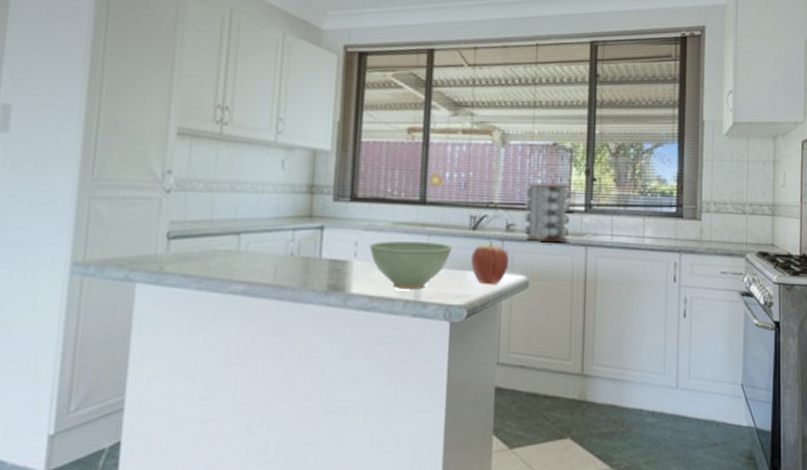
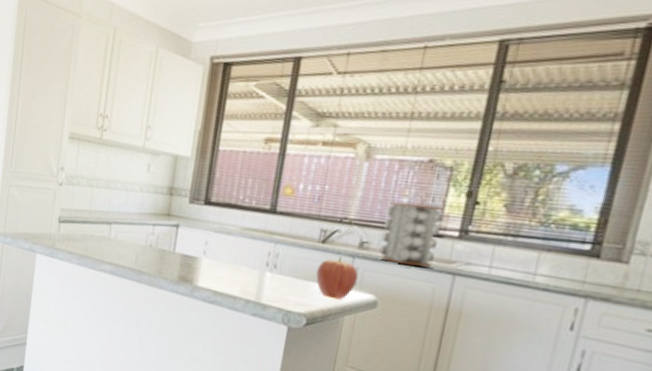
bowl: present [369,241,453,291] -> none [217,243,299,293]

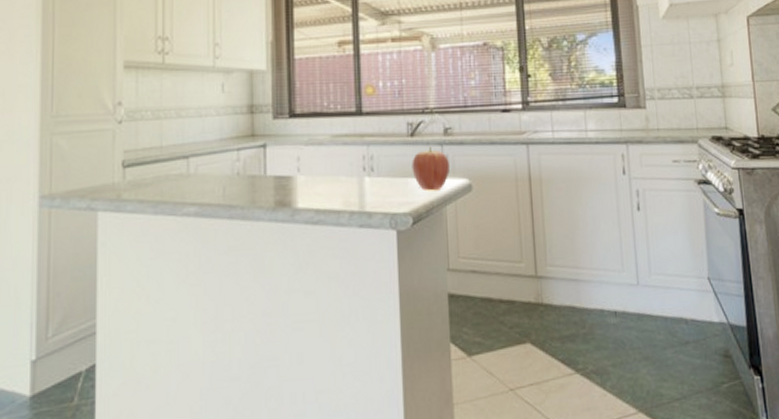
spice rack: present [379,193,443,268] -> none [460,74,508,144]

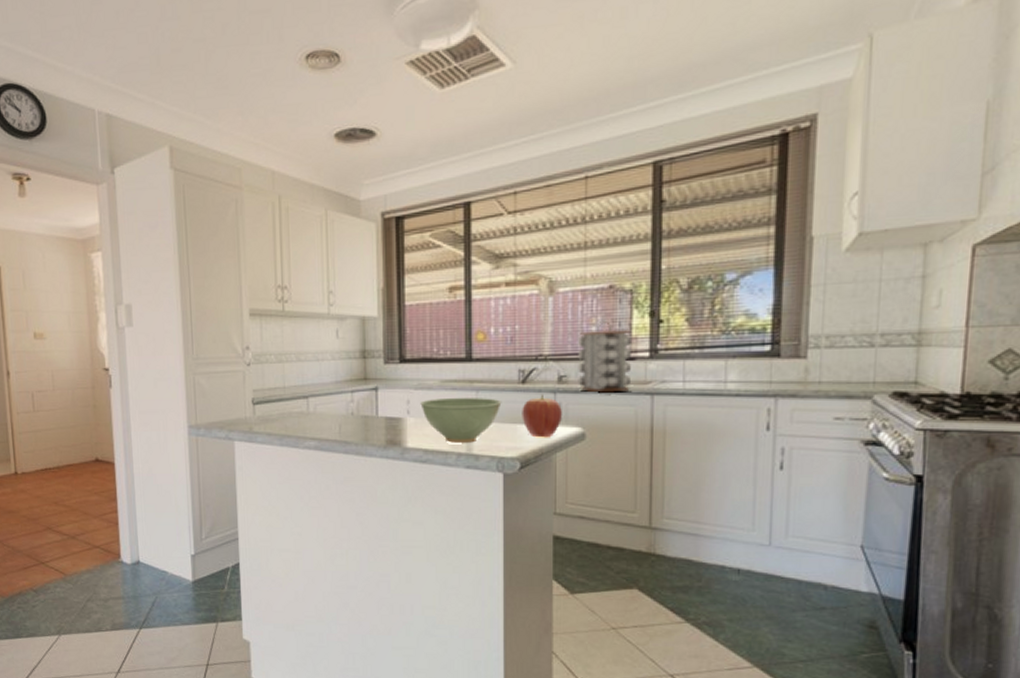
bowl: none [311,152,393,202] -> present [420,398,502,444]
spice rack: none [460,74,508,144] -> present [578,320,631,393]

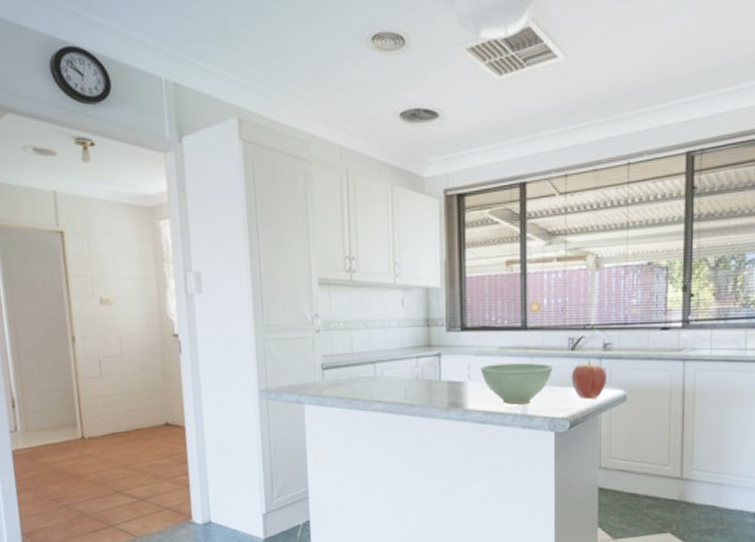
spice rack: present [578,320,631,393] -> none [620,293,667,359]

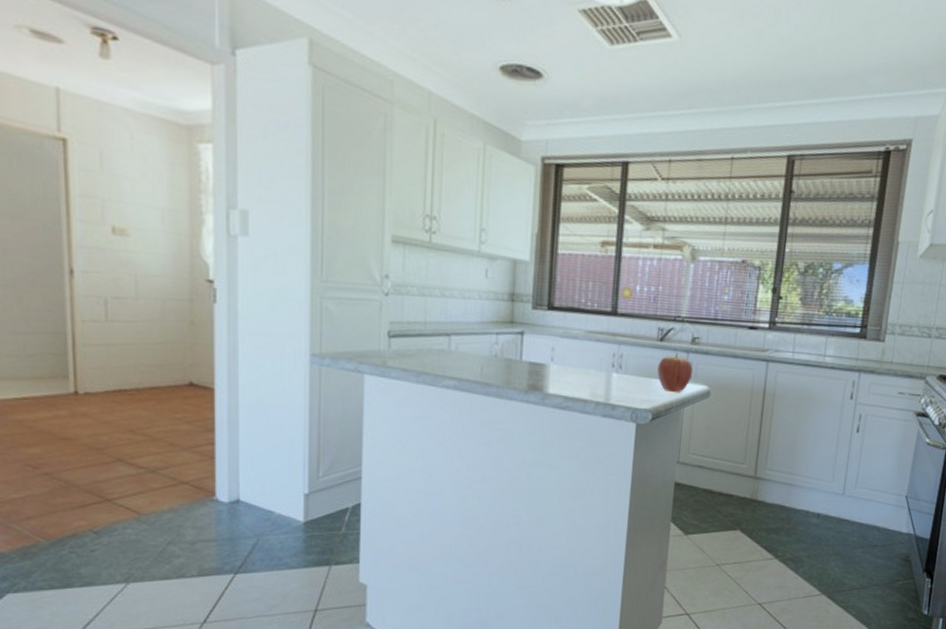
bowl: present [480,363,554,406] -> none [564,348,641,394]

